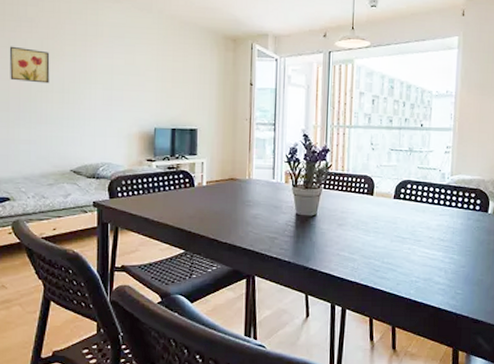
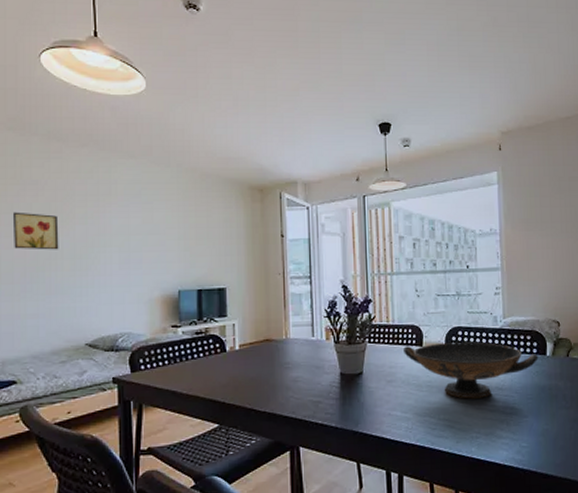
decorative bowl: none [355,194,481,247] -> present [404,342,539,399]

